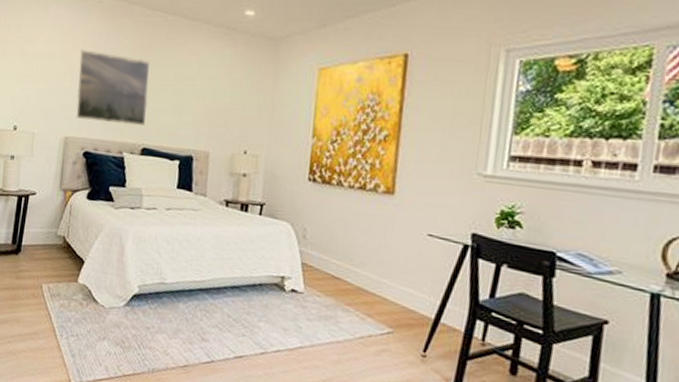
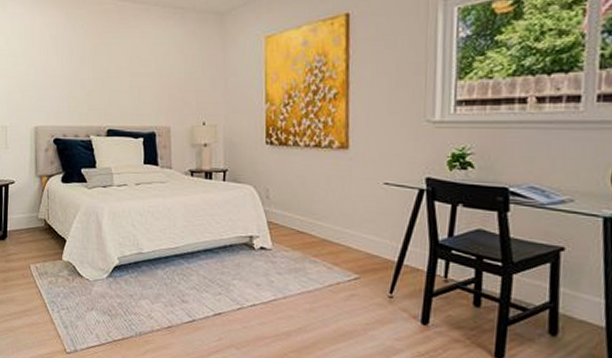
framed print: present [76,49,150,126] -> none [40,43,108,110]

